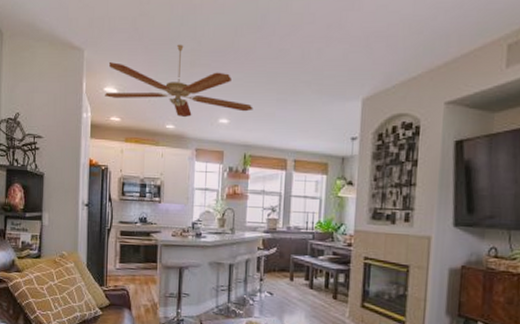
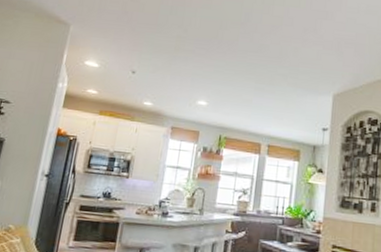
ceiling fan: present [105,44,253,118] -> none [85,29,232,97]

